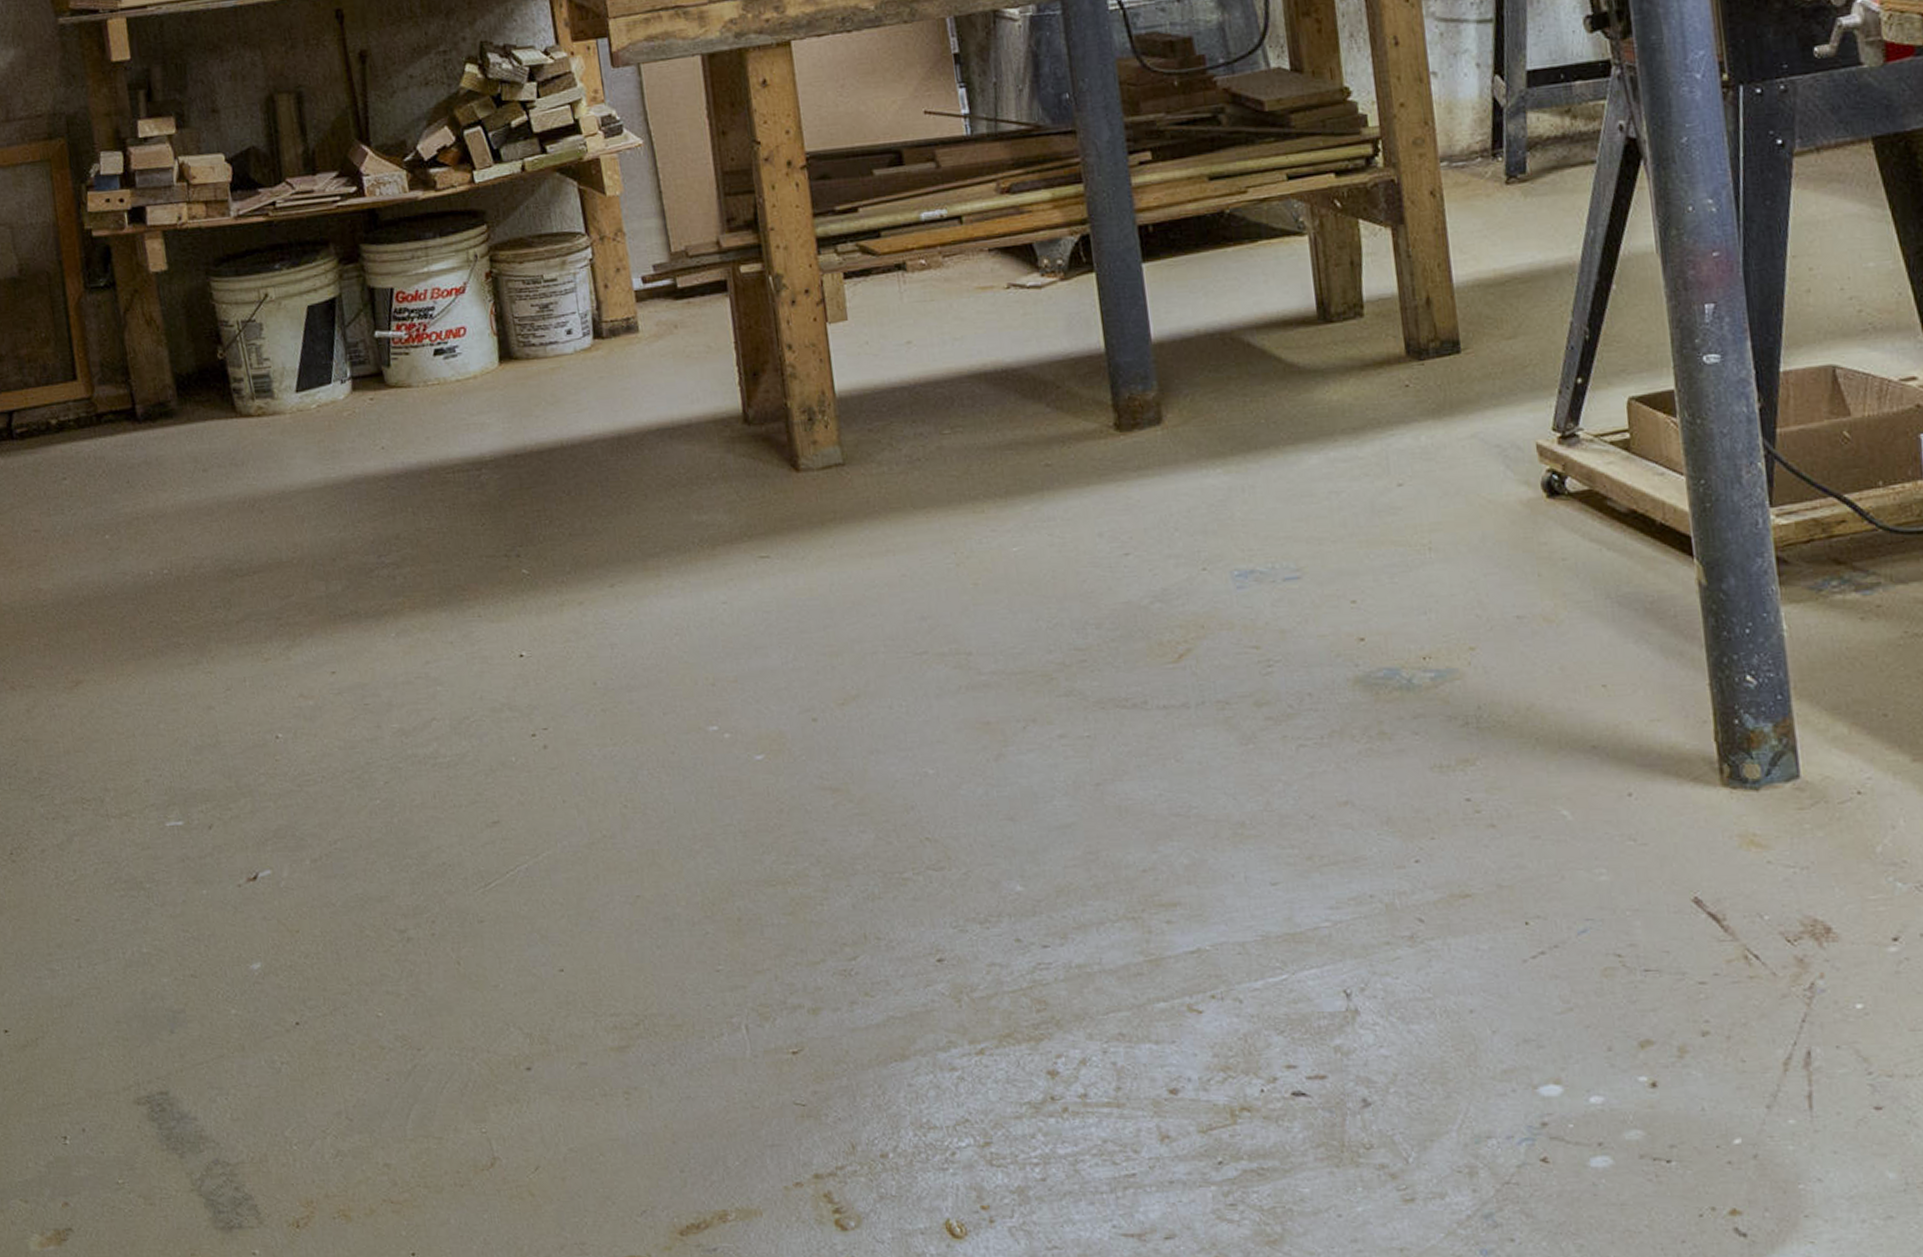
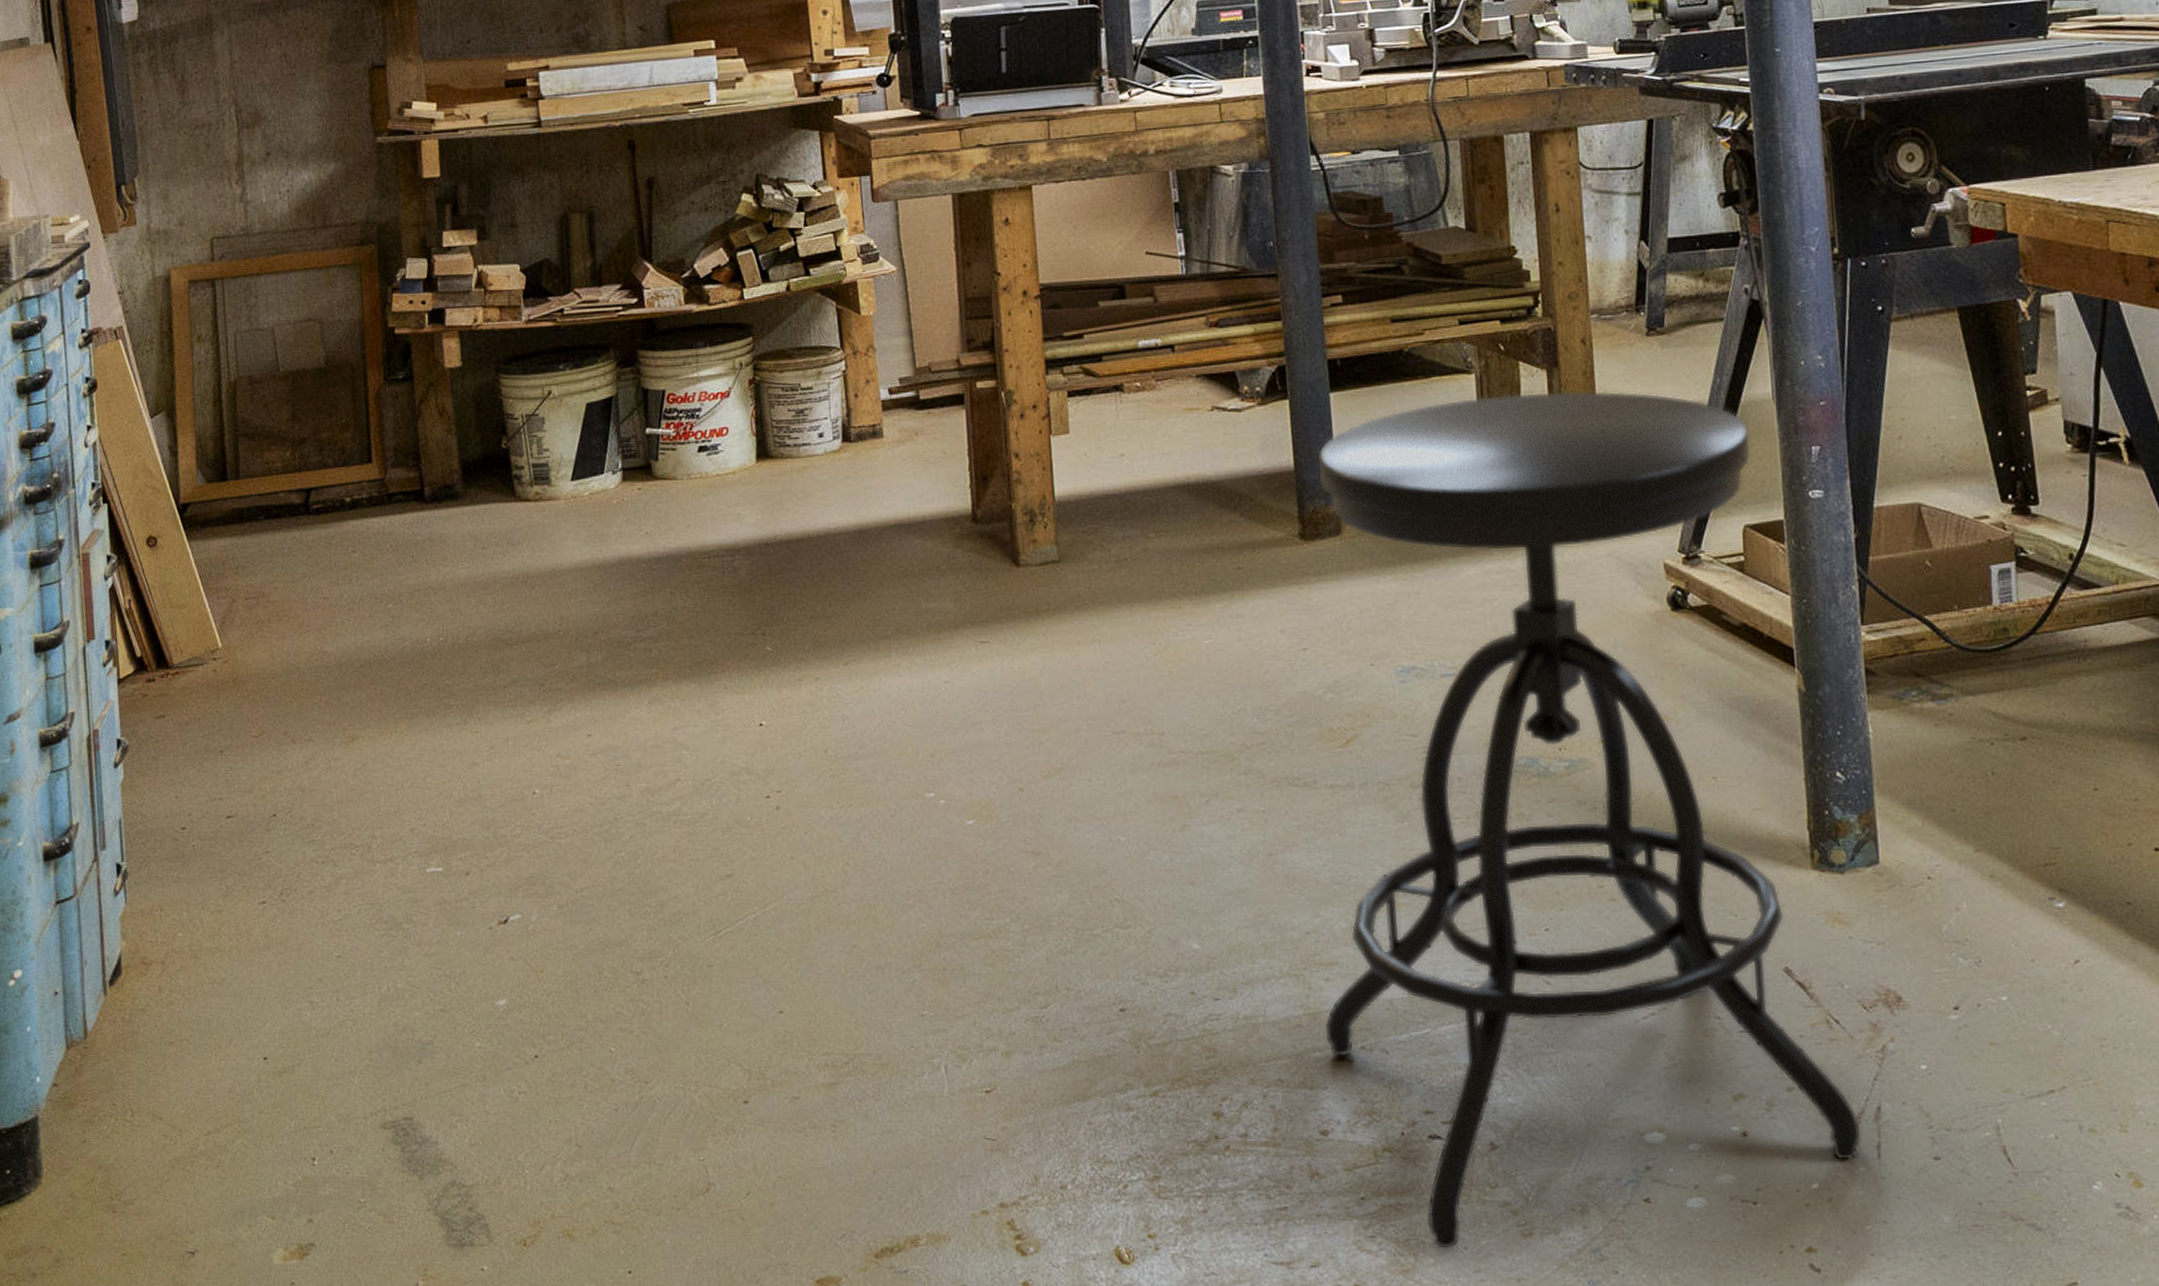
stool: none [1131,248,1791,1218] -> present [1317,390,1863,1250]

